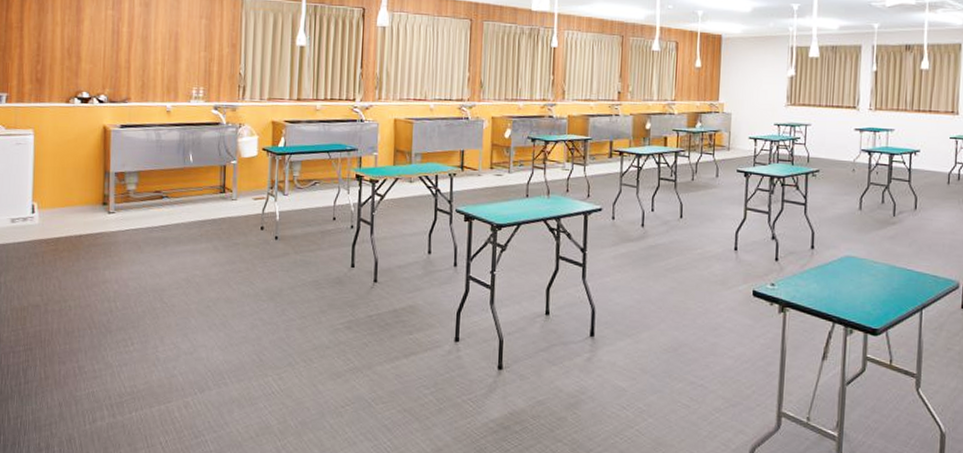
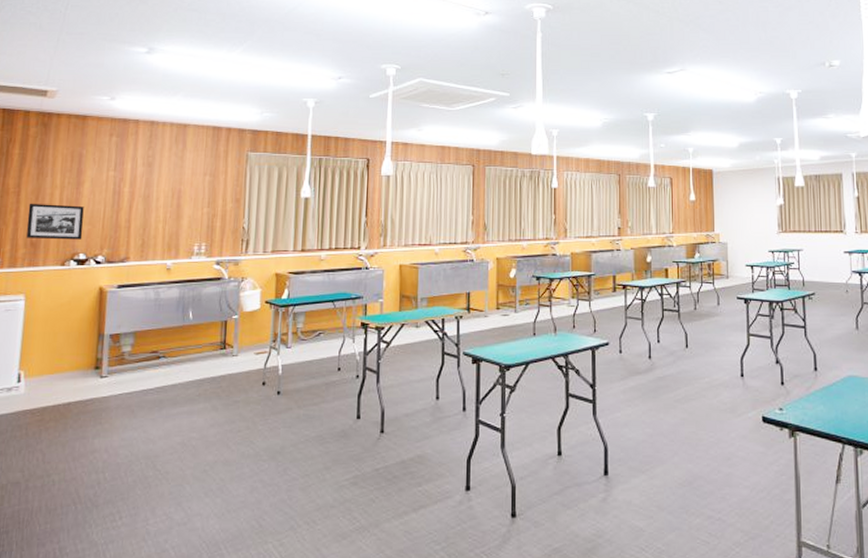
picture frame: none [31,39,85,78] -> present [26,203,84,240]

